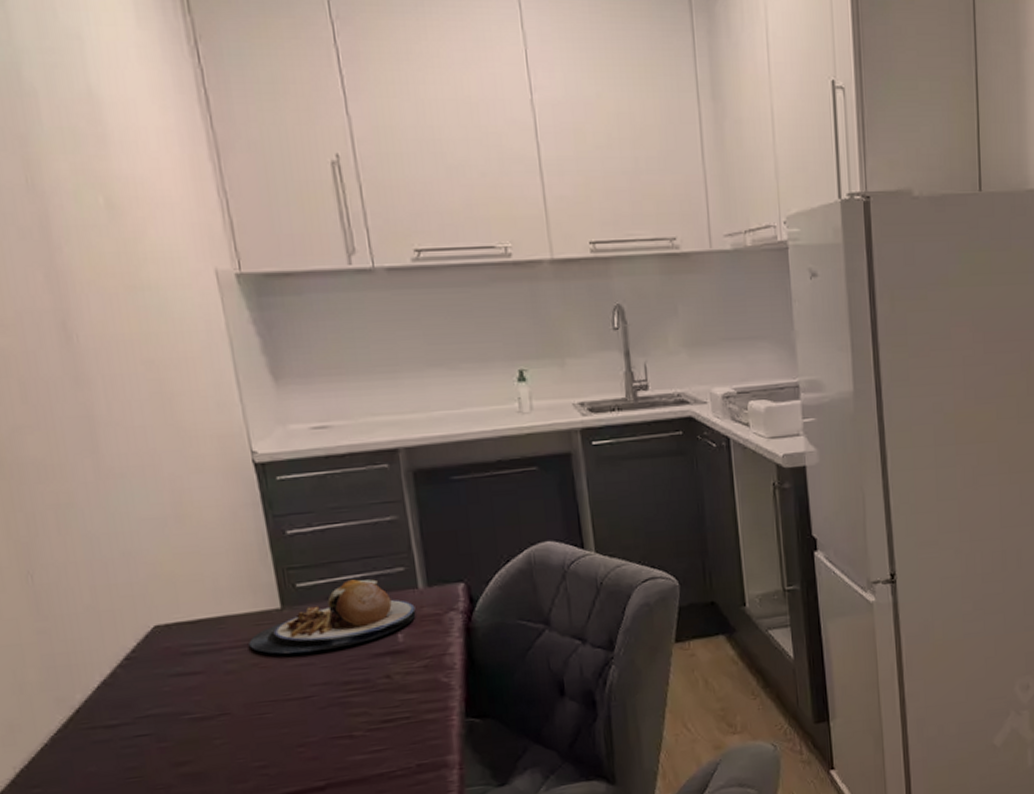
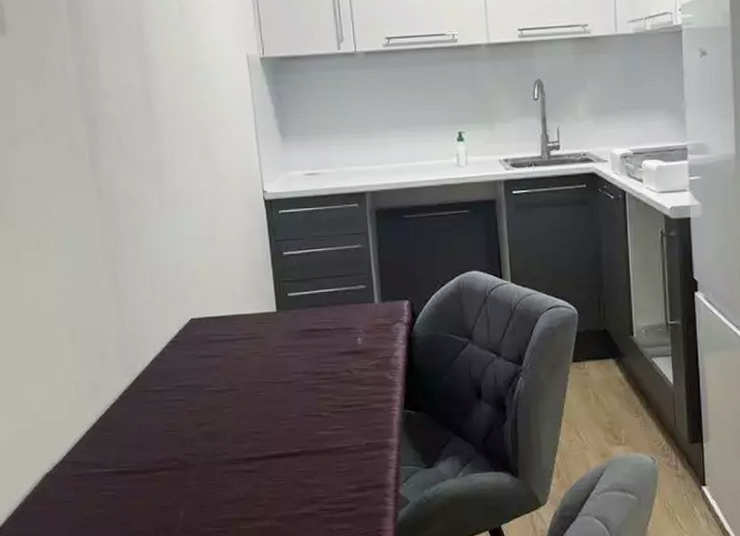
plate: present [249,579,416,654] -> none [253,293,372,347]

